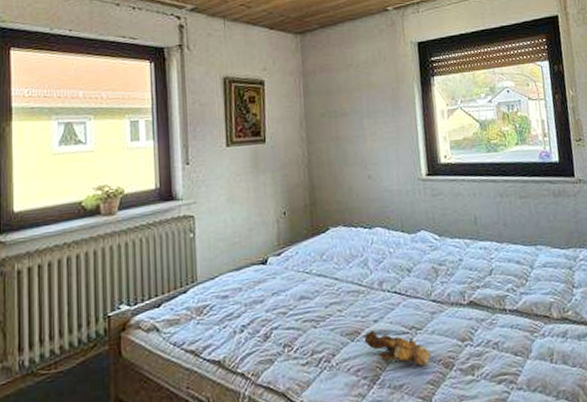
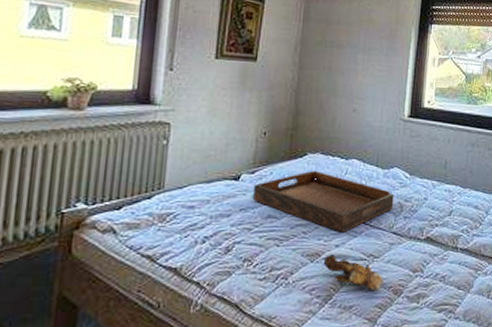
serving tray: none [282,244,428,307] -> present [252,170,394,233]

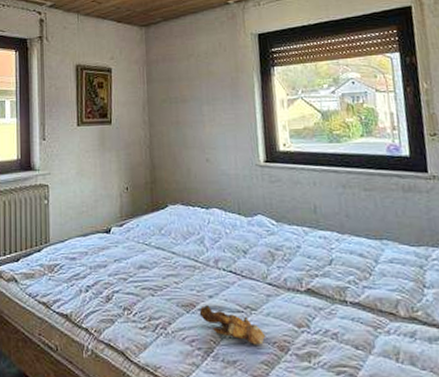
serving tray: present [252,170,394,233] -> none [123,220,264,283]

